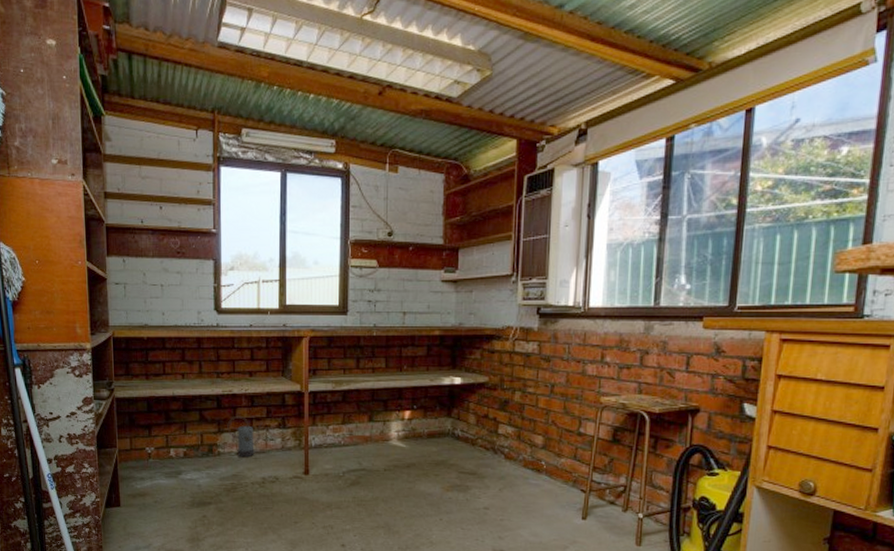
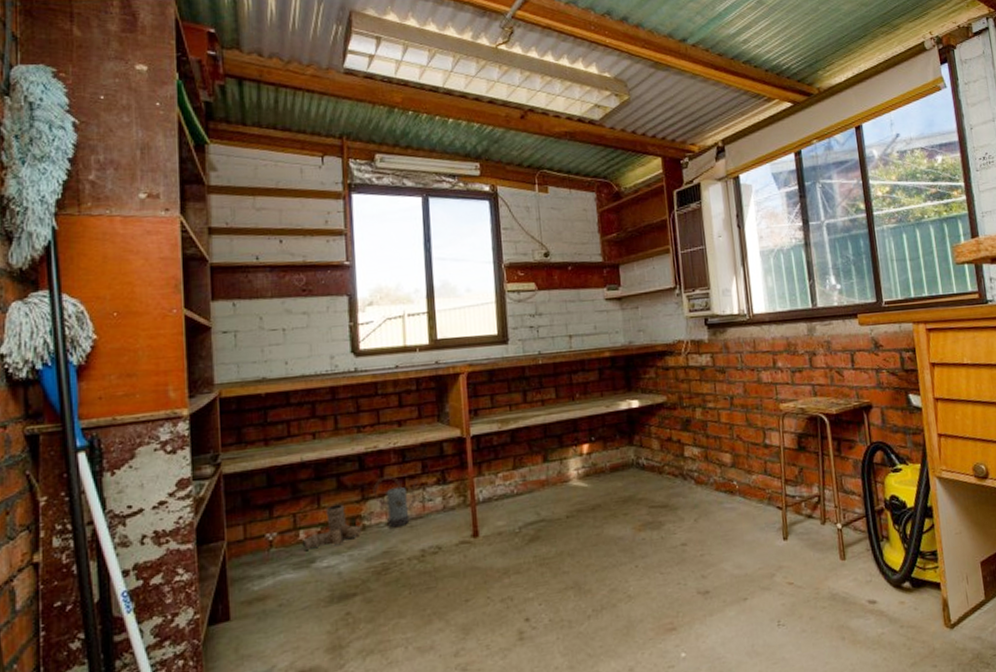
boots: none [173,433,217,464] -> present [303,504,361,550]

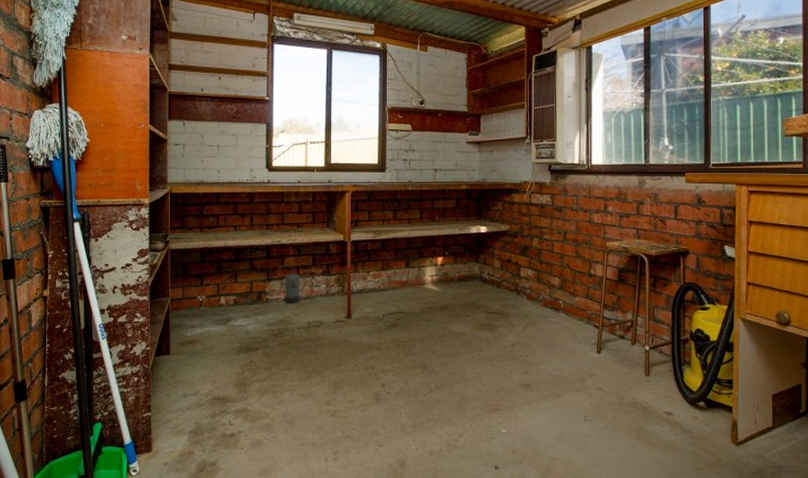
boots: present [303,504,361,550] -> none [223,281,265,311]

